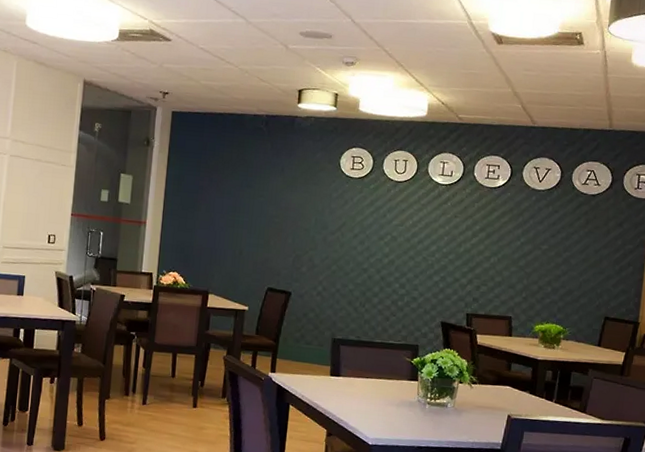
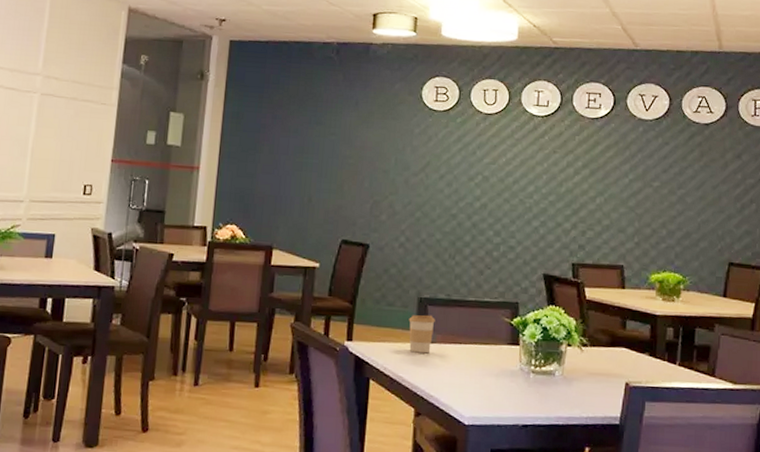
coffee cup: none [323,352,346,385] -> present [409,314,435,354]

